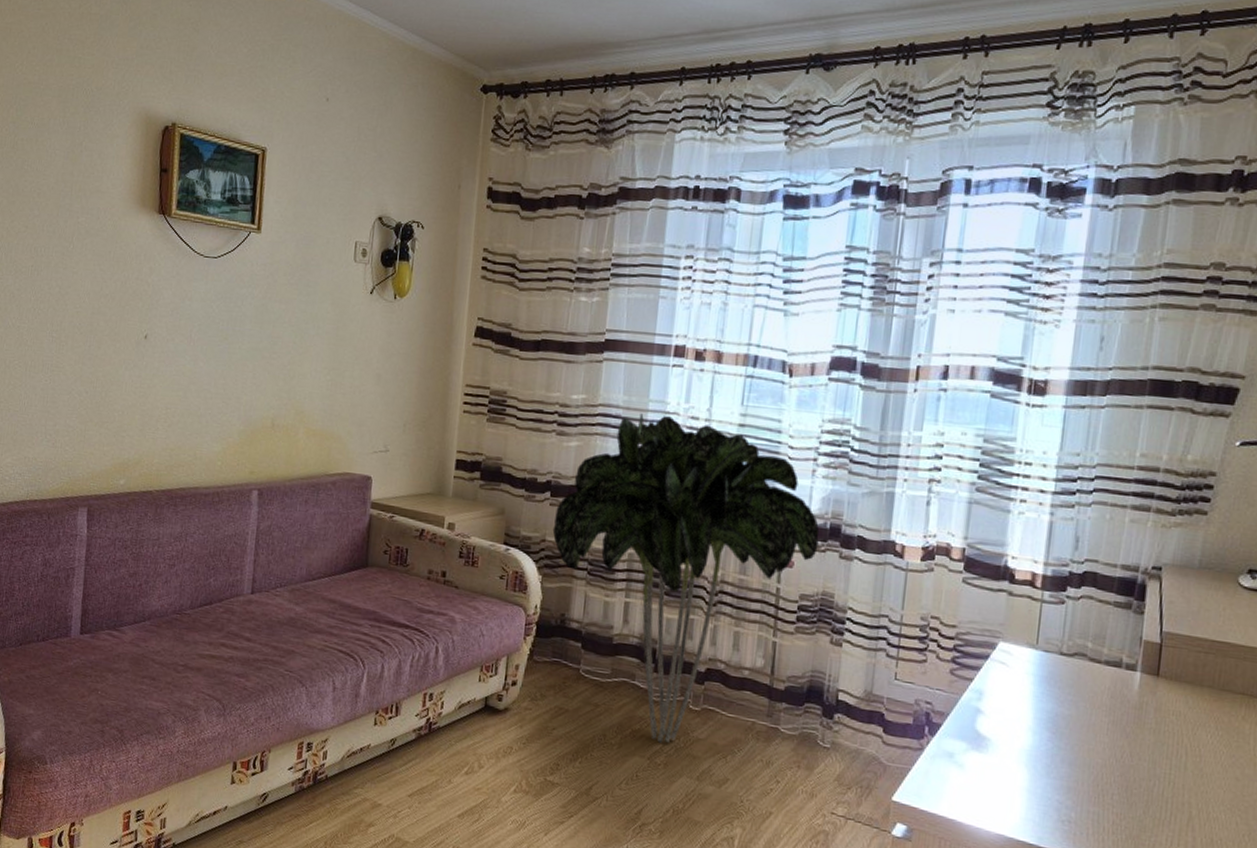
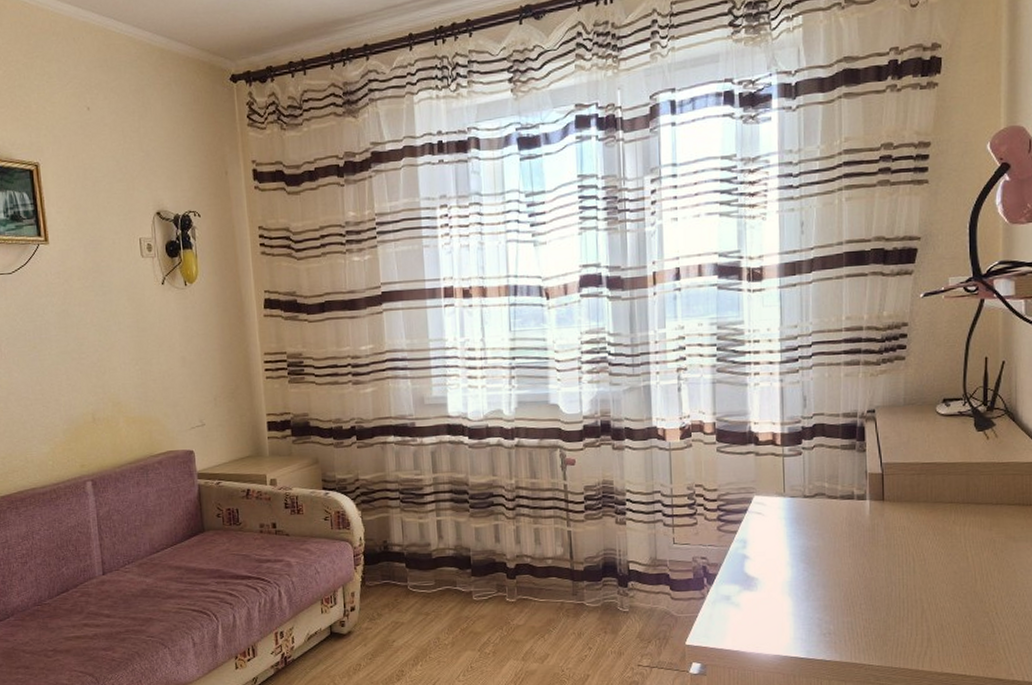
indoor plant: present [552,414,820,743] -> none [363,351,593,635]

